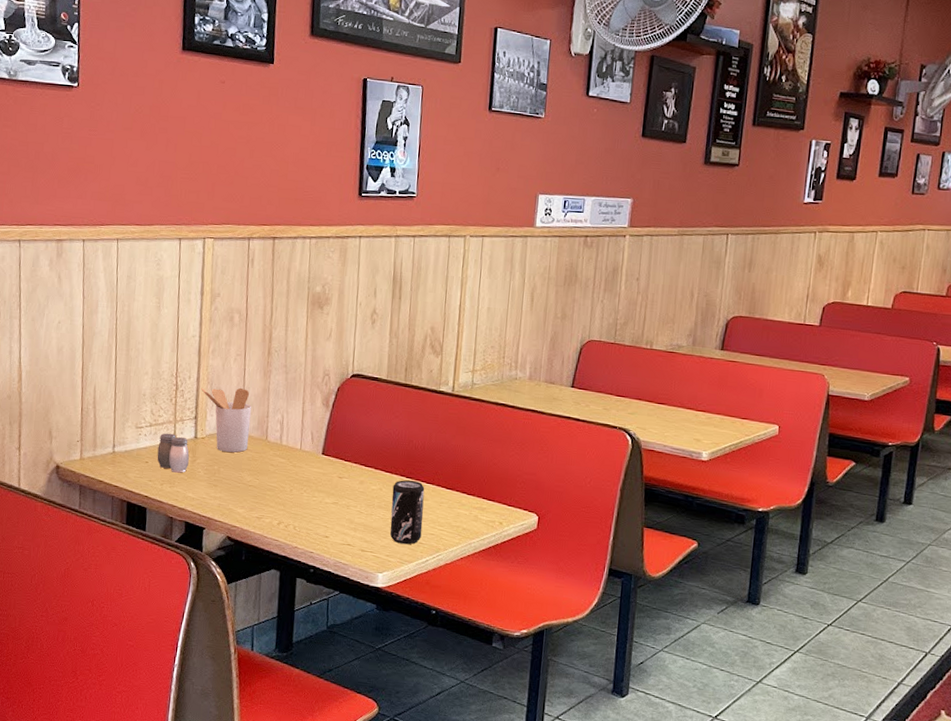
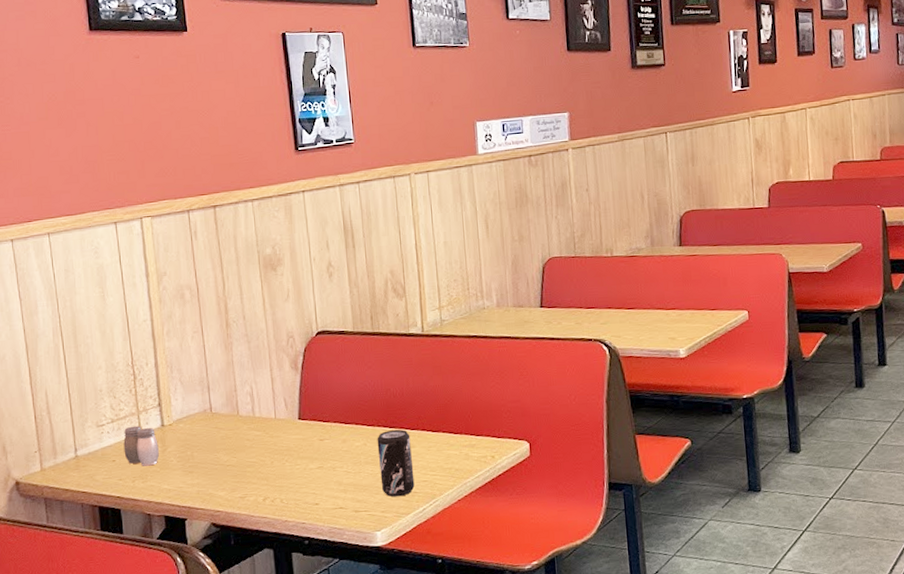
utensil holder: present [201,387,252,453] -> none [161,365,220,435]

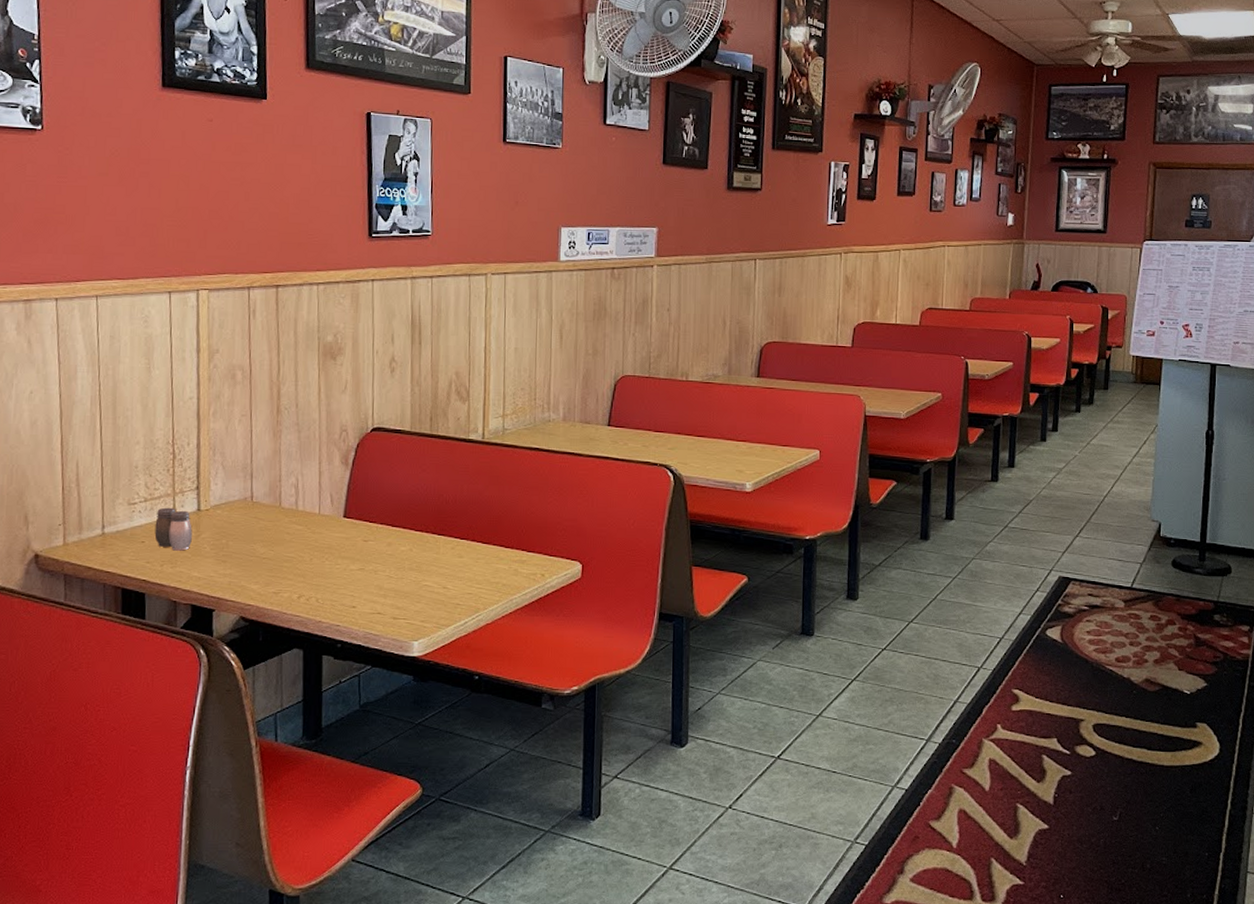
beverage can: present [377,429,415,497] -> none [423,537,459,607]

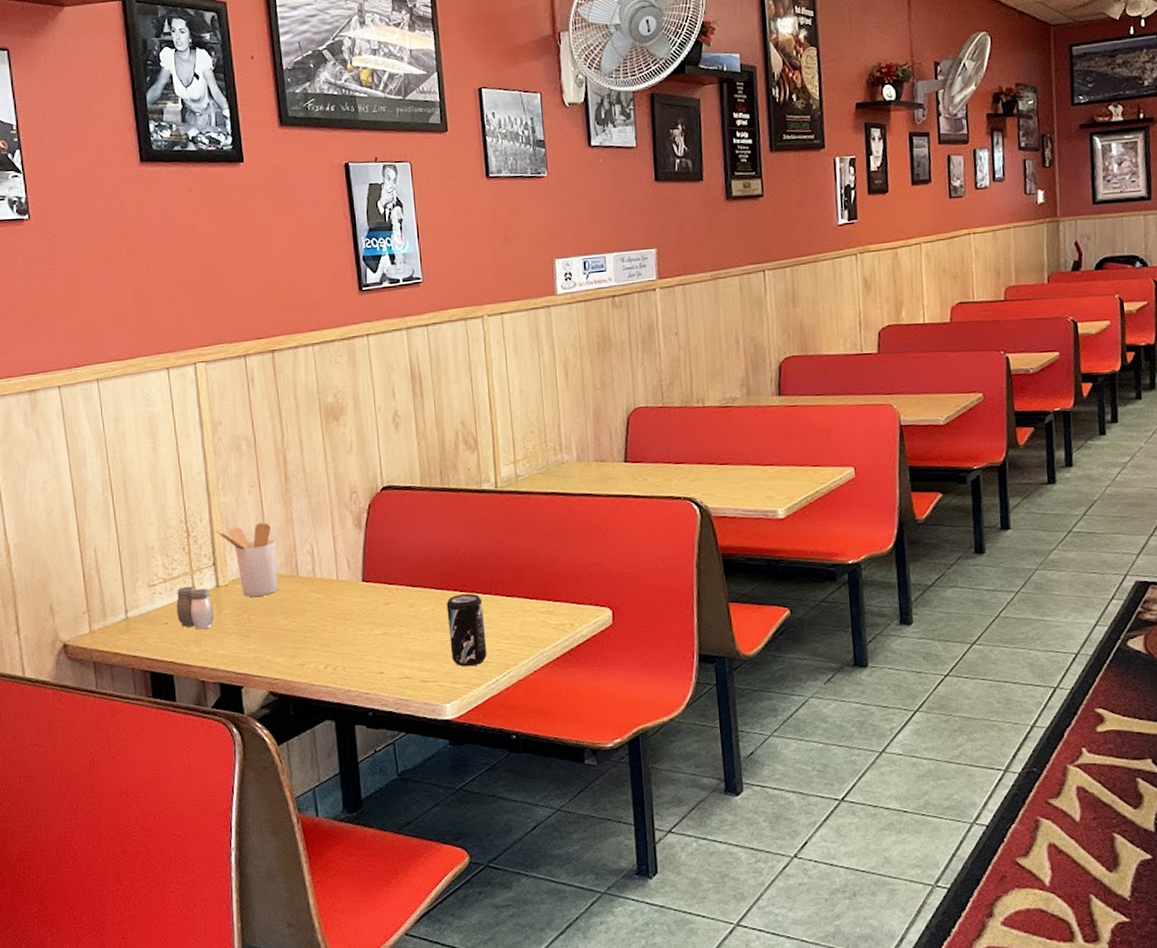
utensil holder: none [202,451,262,523] -> present [216,522,279,597]
beverage can: none [423,537,459,607] -> present [446,593,487,667]

